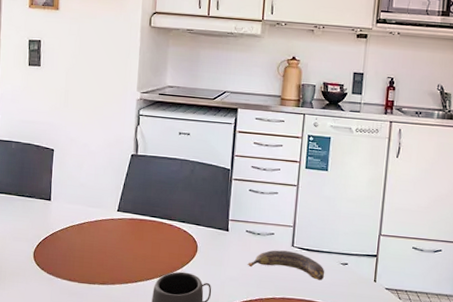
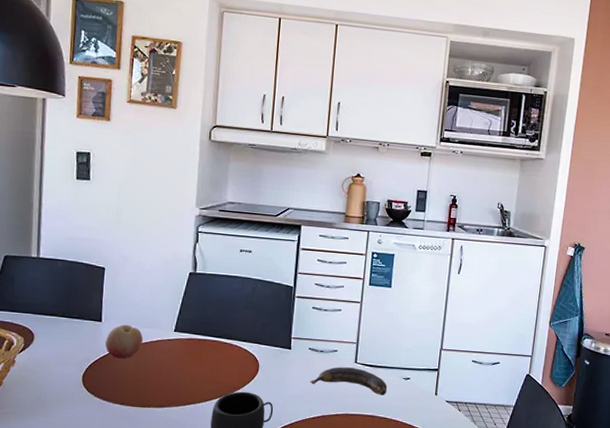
fruit: none [54,203,89,237] -> present [105,324,144,359]

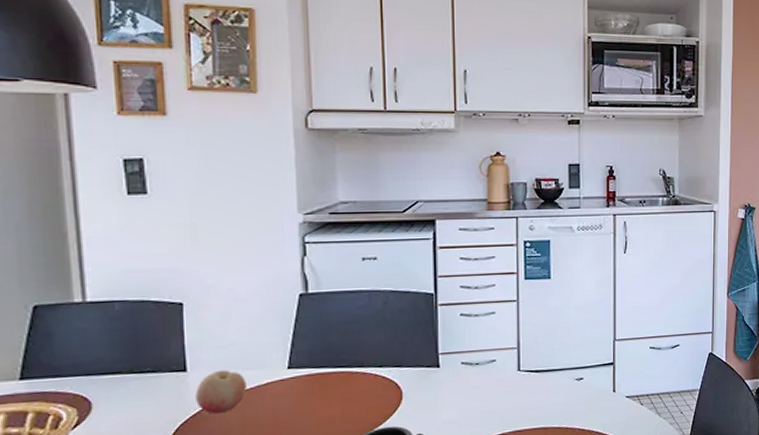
banana: present [310,367,388,396] -> none [467,376,559,404]

